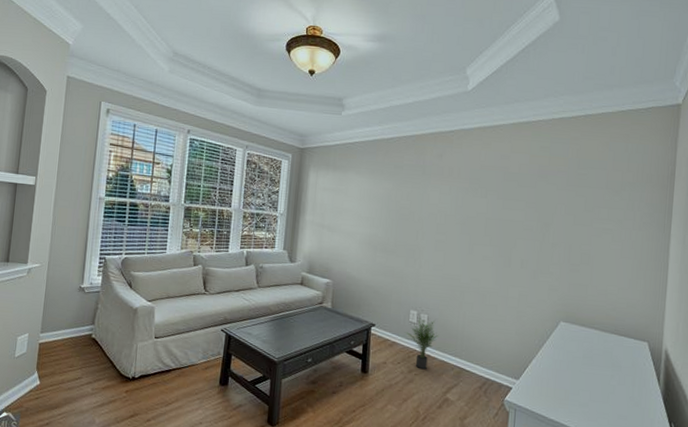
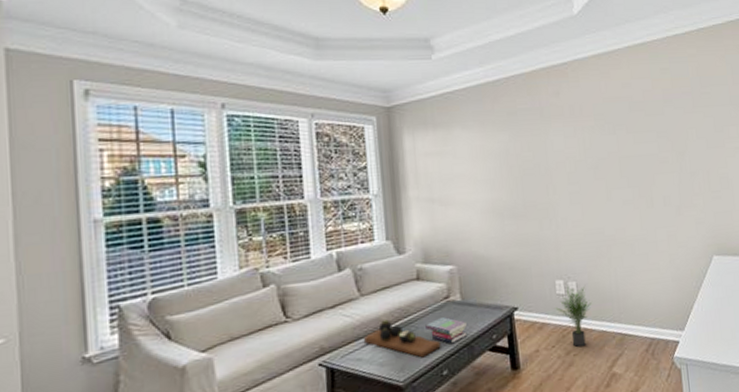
decorative tray: none [254,309,310,345] -> present [363,319,441,358]
books: none [301,317,332,340] -> present [425,316,468,344]

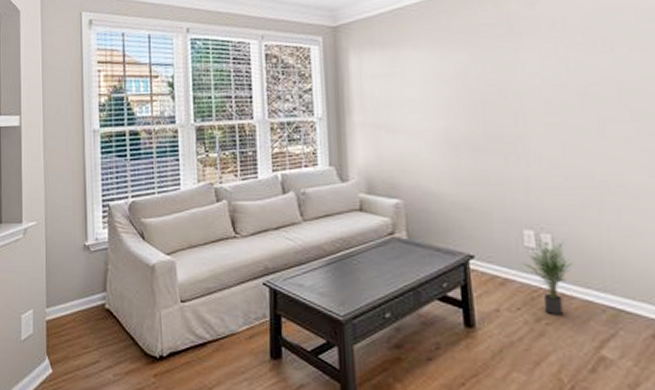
decorative tray: present [363,319,441,358] -> none [304,249,384,295]
books: present [425,316,468,344] -> none [368,254,414,285]

